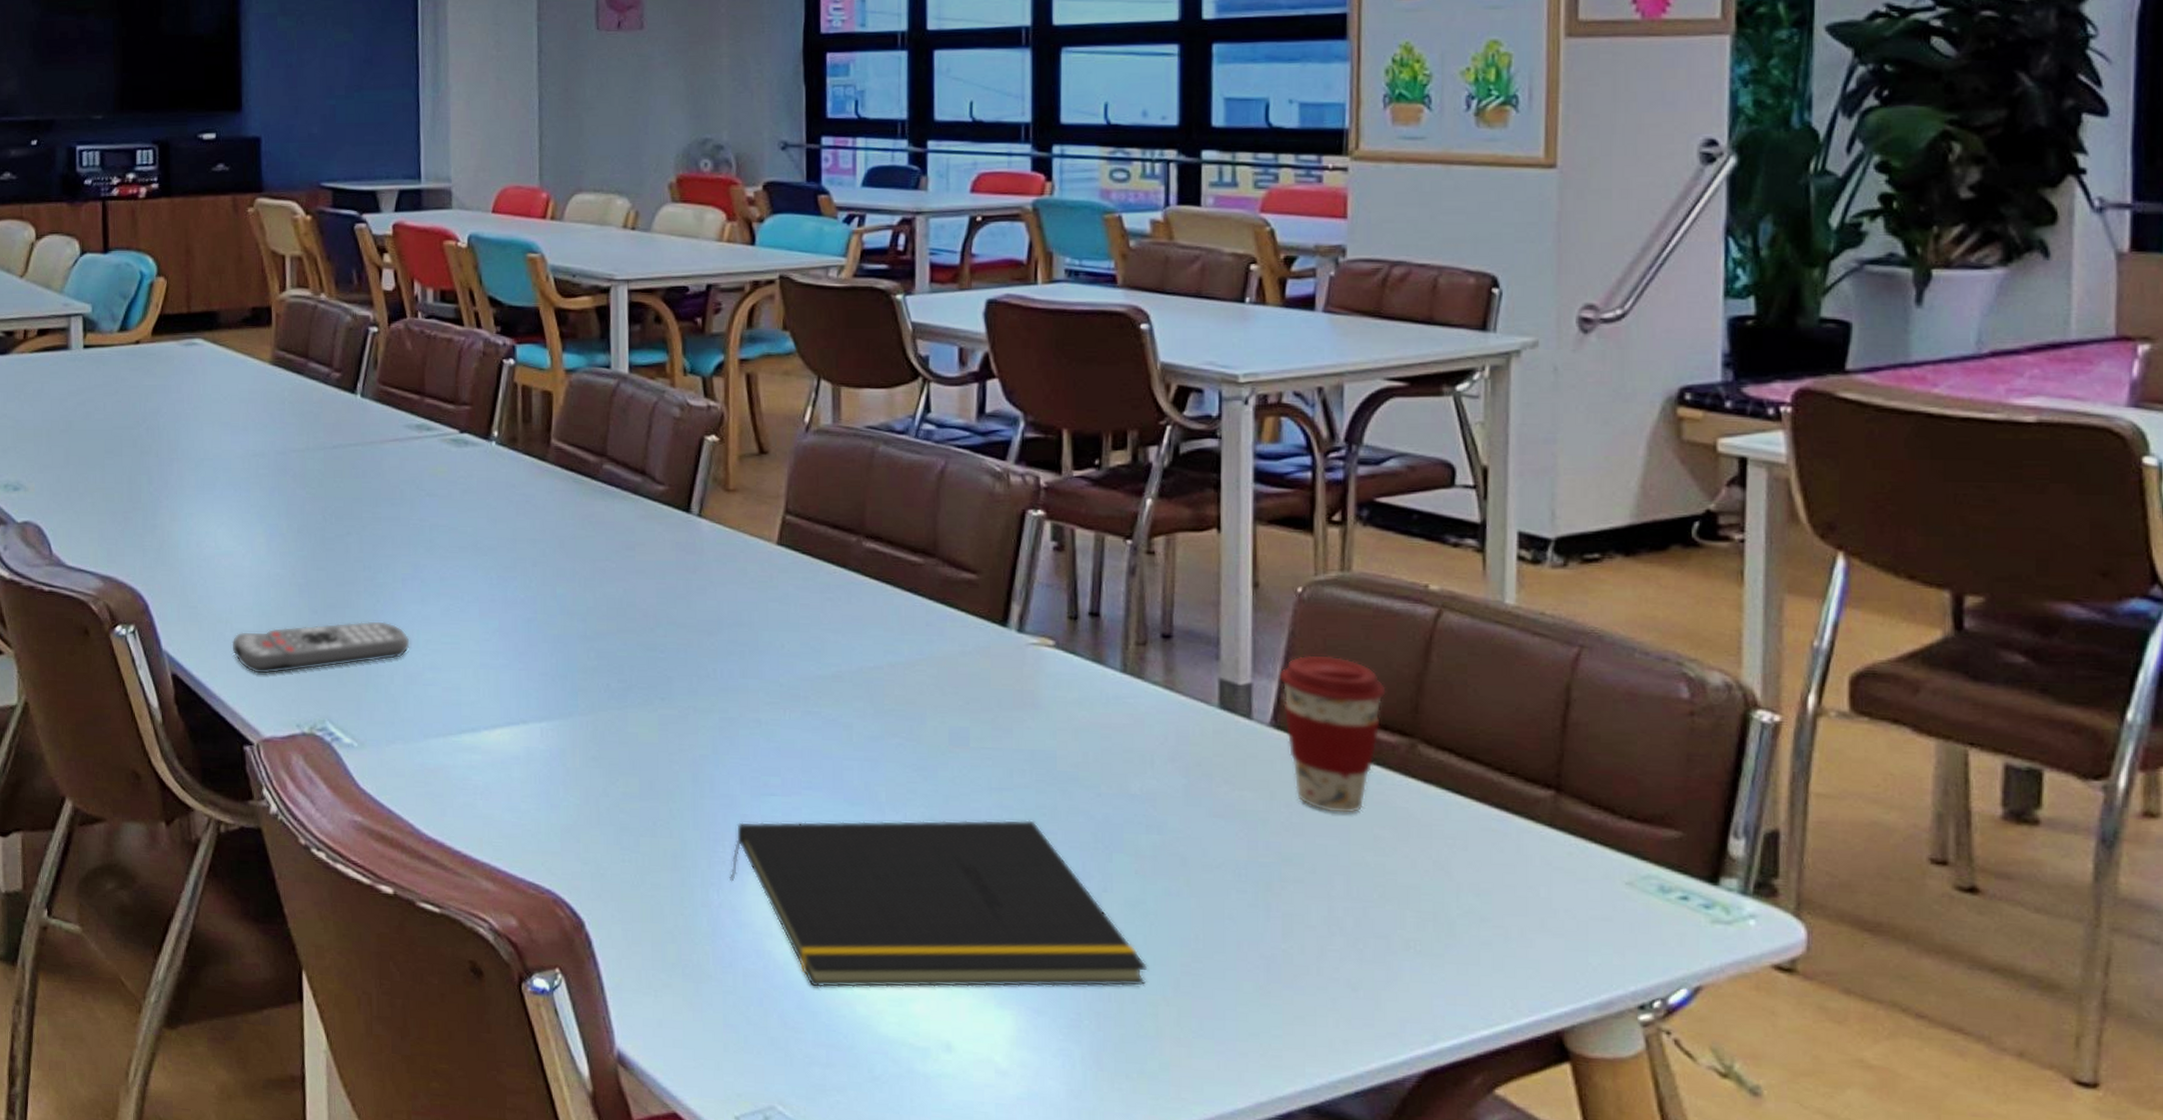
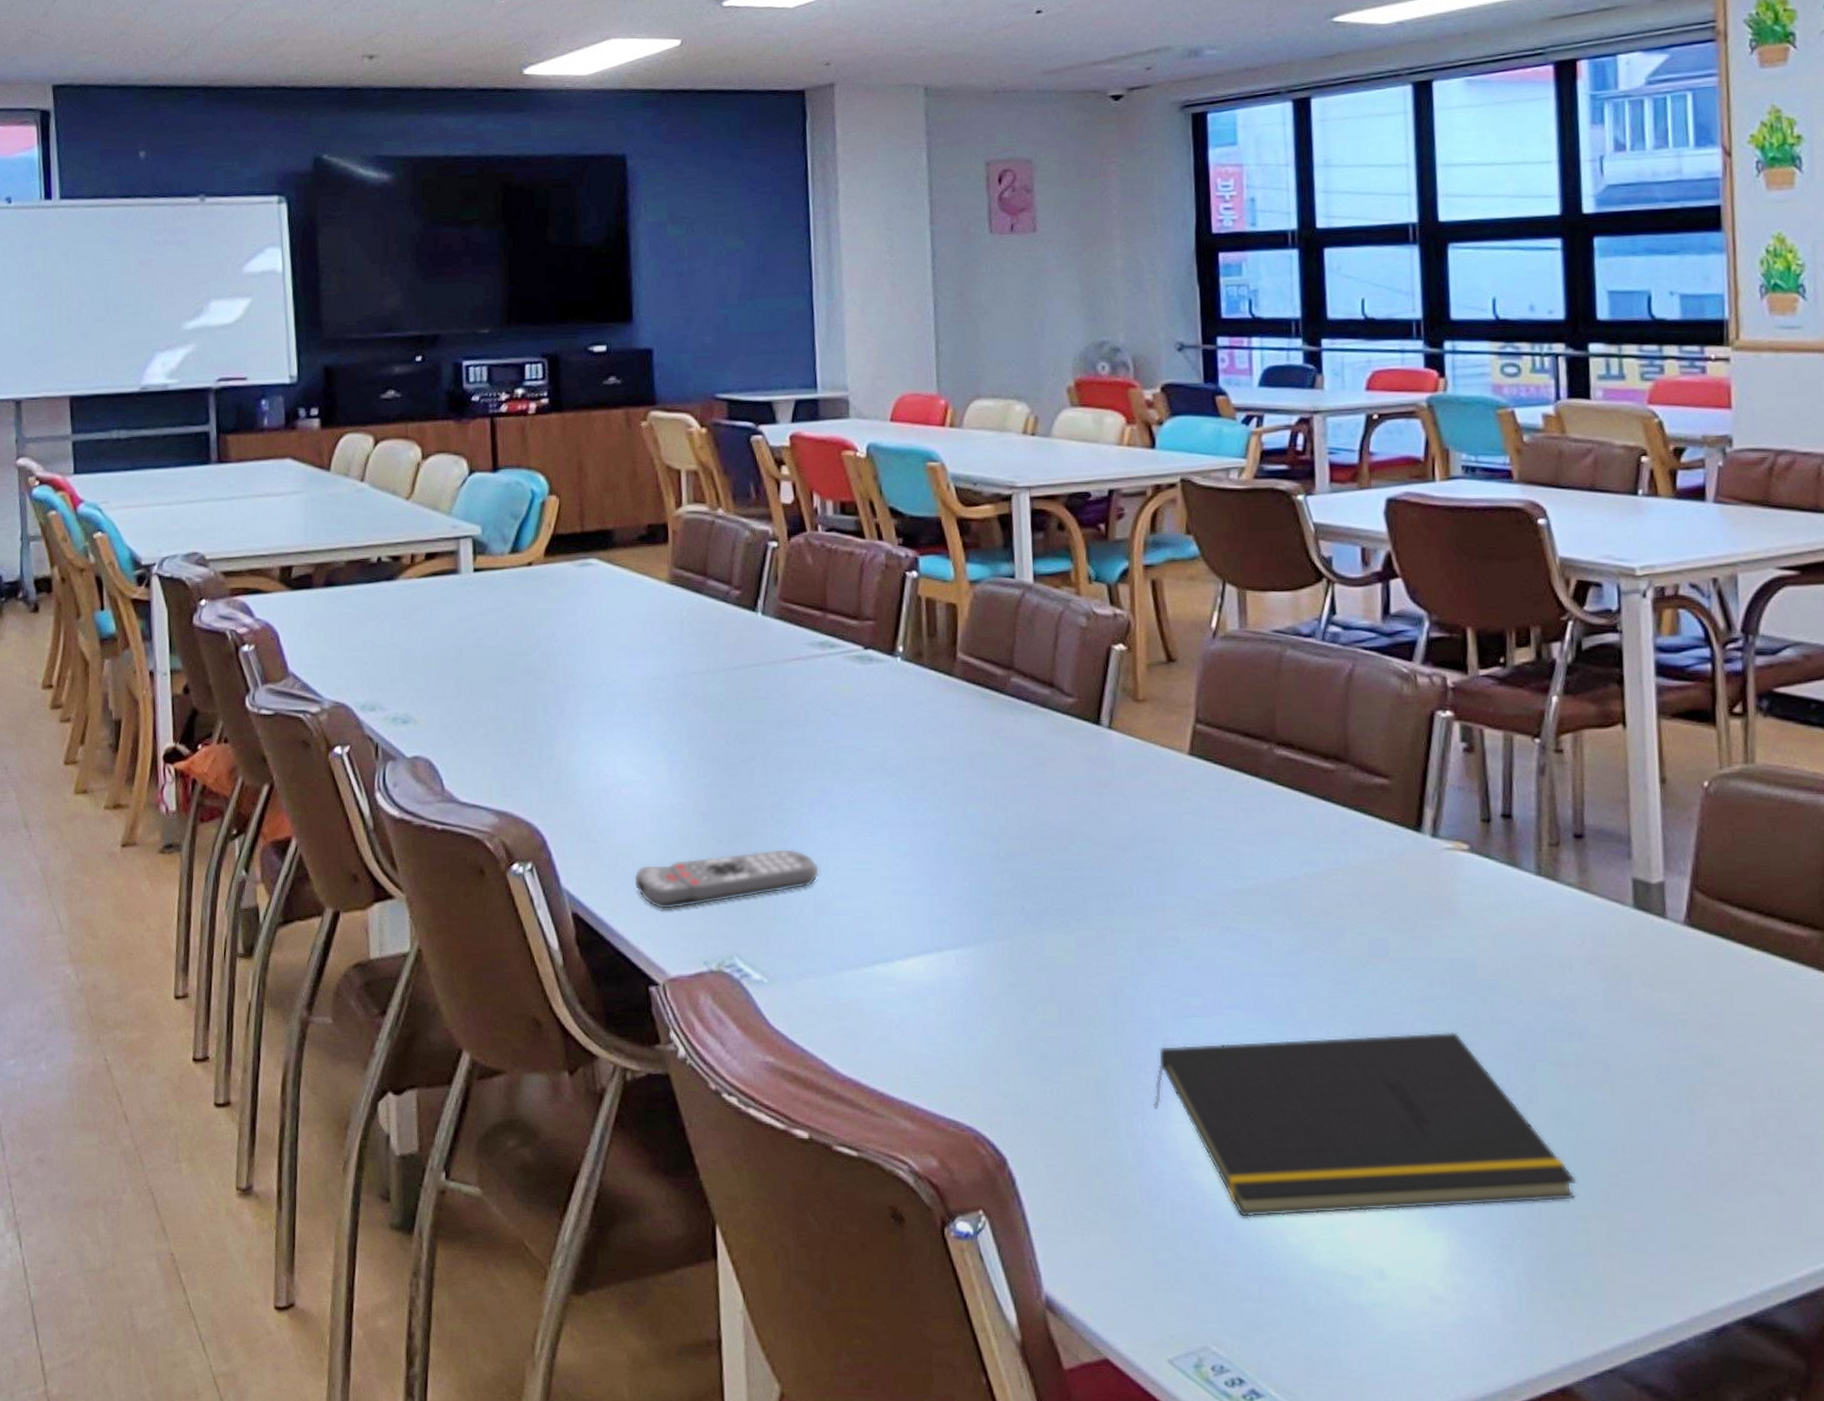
coffee cup: present [1279,655,1386,814] -> none [1690,850,1795,1012]

